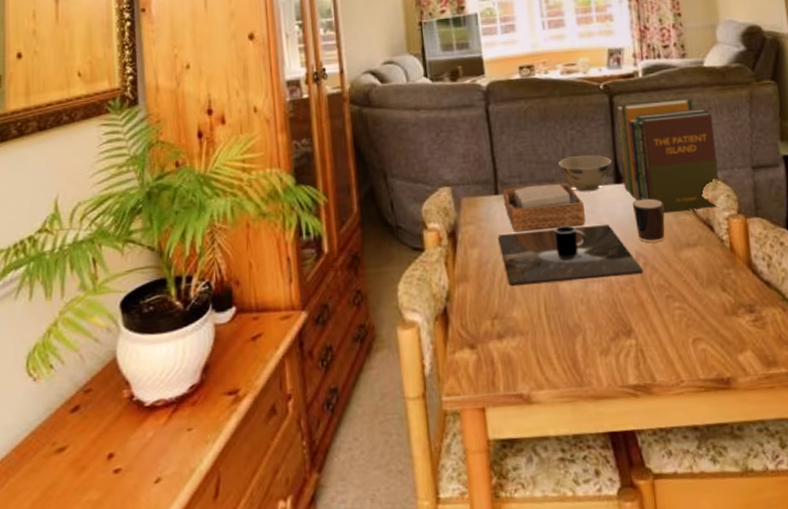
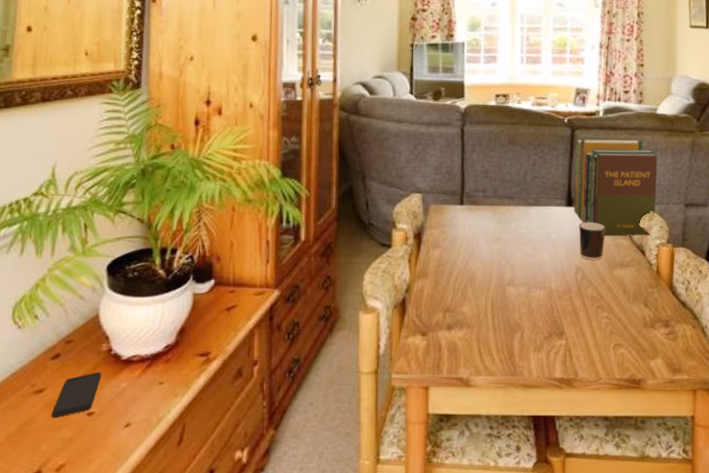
mobile phone: none [75,422,125,480] -> present [51,372,102,419]
place setting: present [498,225,644,286] -> none [458,238,581,285]
napkin holder: present [503,183,586,231] -> none [467,200,537,239]
bowl: present [559,155,612,192] -> none [520,179,566,211]

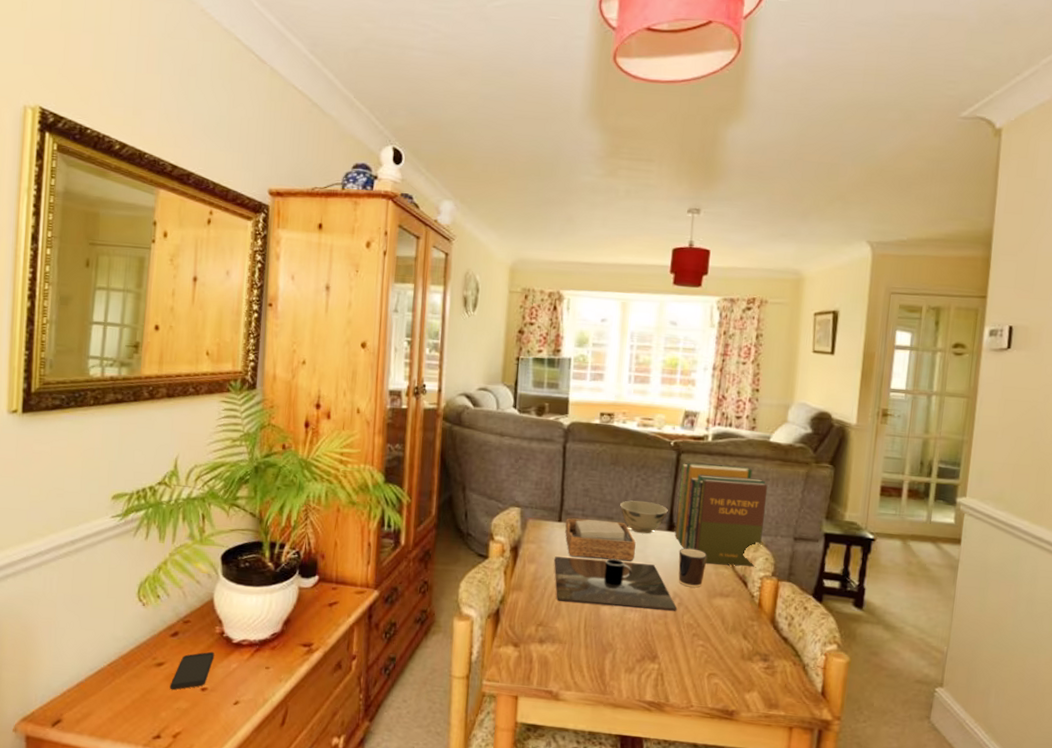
place setting: none [458,238,581,285] -> present [554,556,678,610]
napkin holder: none [467,200,537,239] -> present [565,518,636,561]
bowl: none [520,179,566,211] -> present [620,500,668,534]

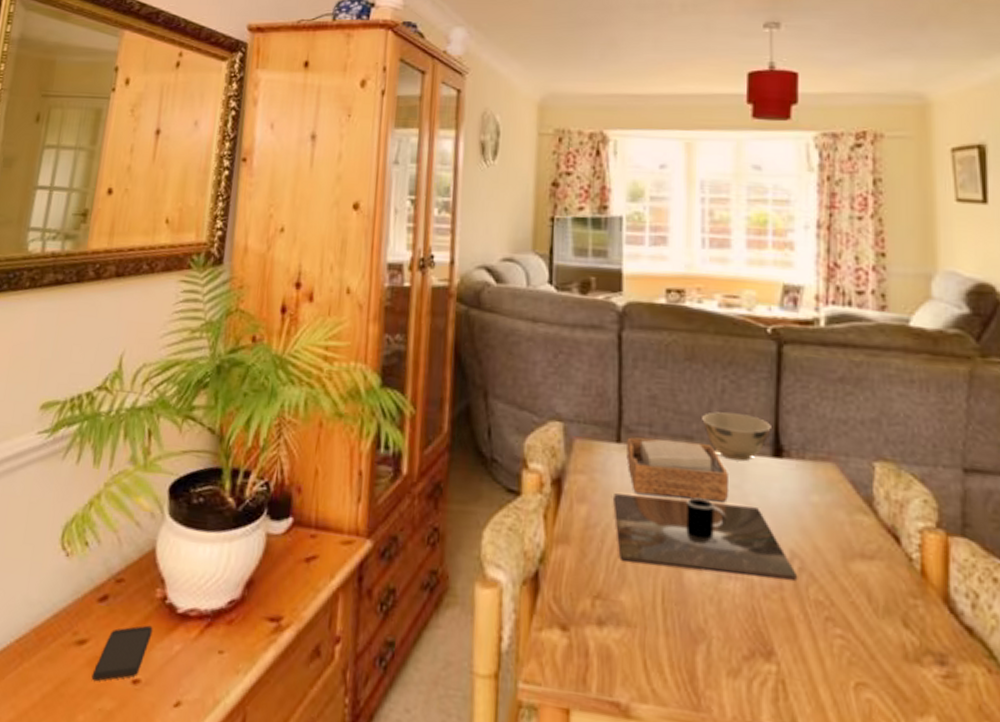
books: present [675,463,768,568] -> none [784,358,915,514]
mug: present [678,548,708,588] -> none [792,482,836,544]

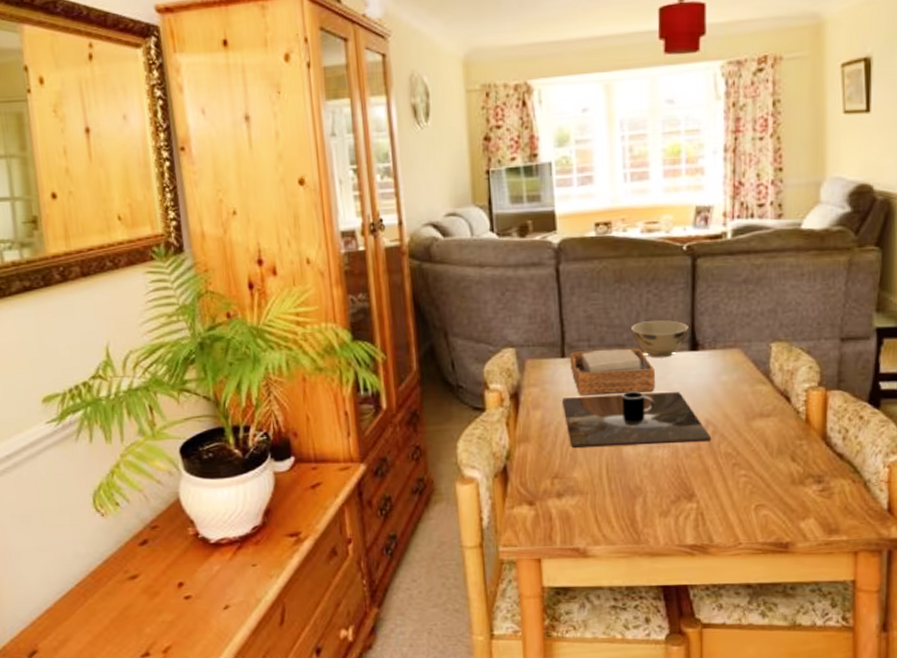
mobile phone: present [91,625,153,682] -> none [149,556,193,603]

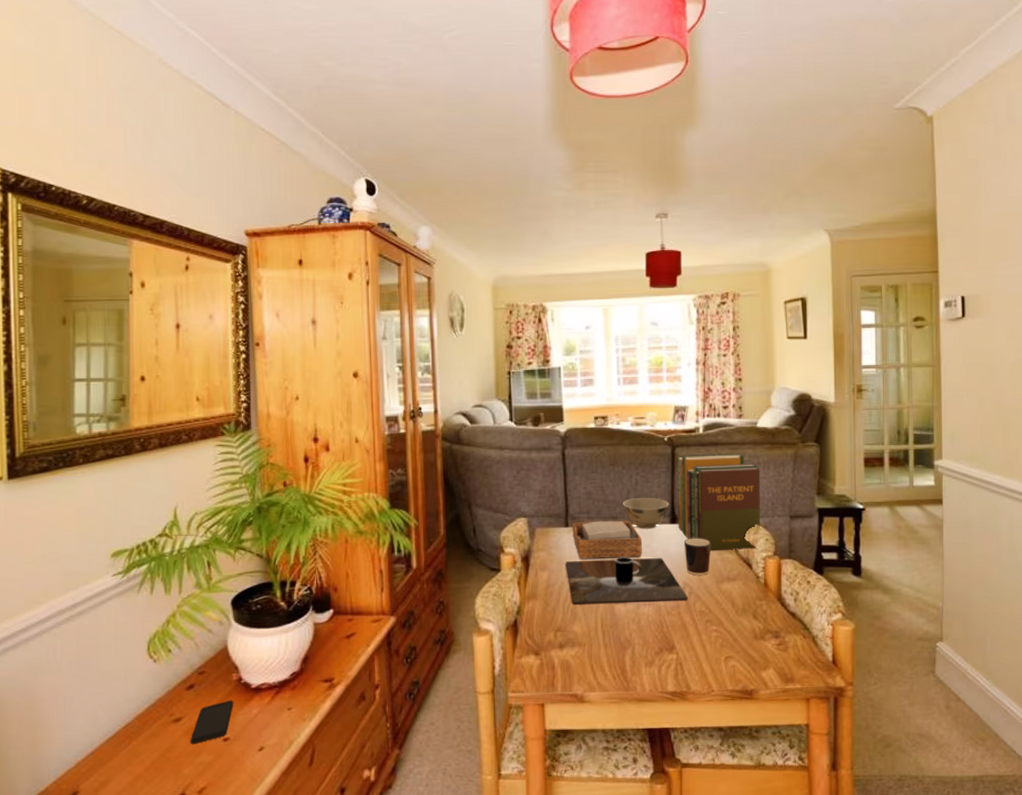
mobile phone: none [149,556,193,603] -> present [190,700,234,745]
books: none [699,264,804,382] -> present [677,454,761,550]
mug: none [706,367,741,412] -> present [684,538,711,576]

